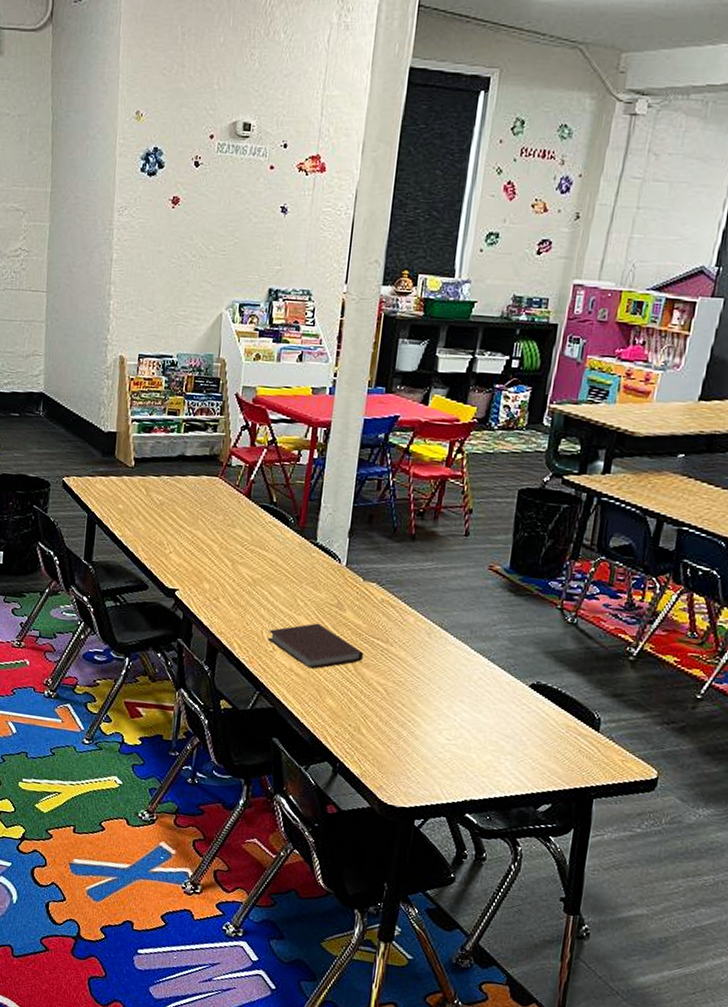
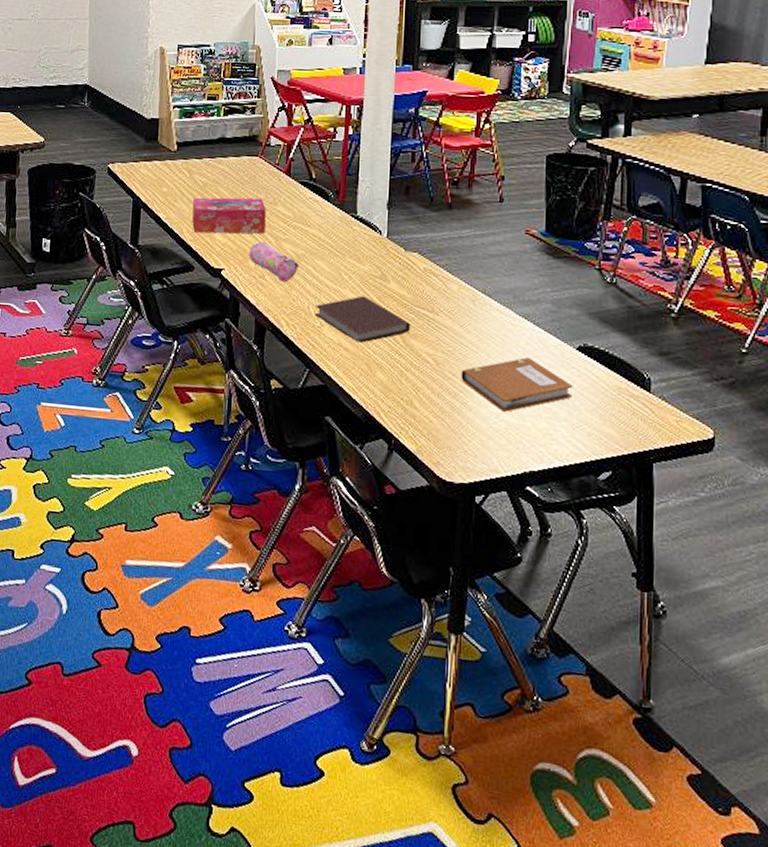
tissue box: none [147,516,224,557] -> present [192,197,266,234]
pencil case: none [204,563,255,605] -> present [249,241,300,282]
notebook: none [410,692,522,743] -> present [461,358,573,412]

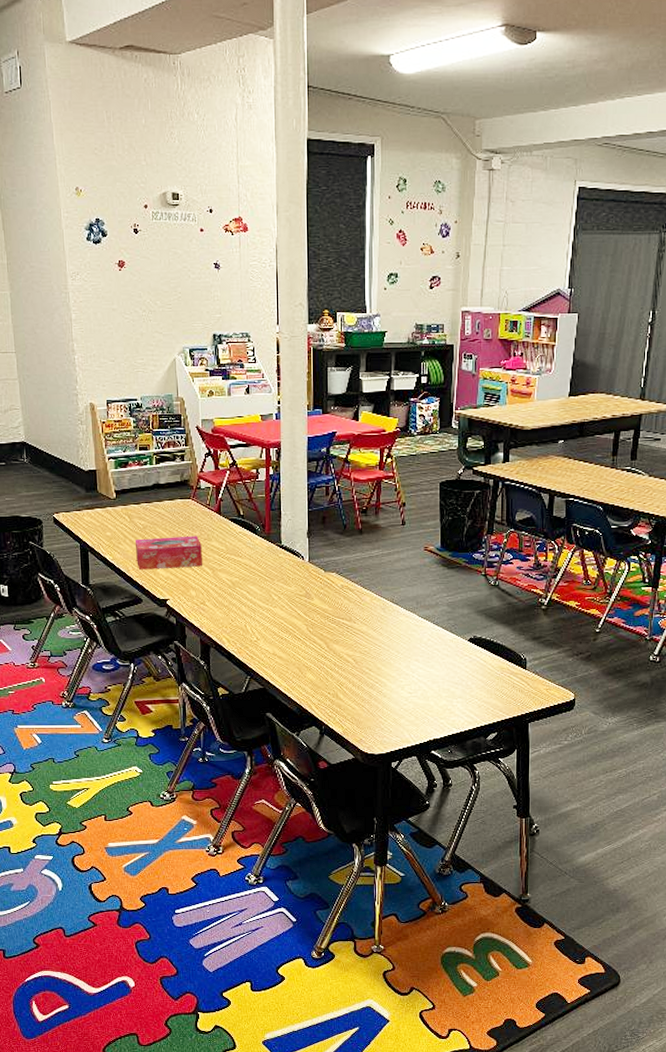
pencil case: present [249,241,300,282] -> none [190,573,235,606]
notebook: present [314,296,410,343] -> none [250,612,332,651]
notebook: present [461,358,573,412] -> none [376,651,466,695]

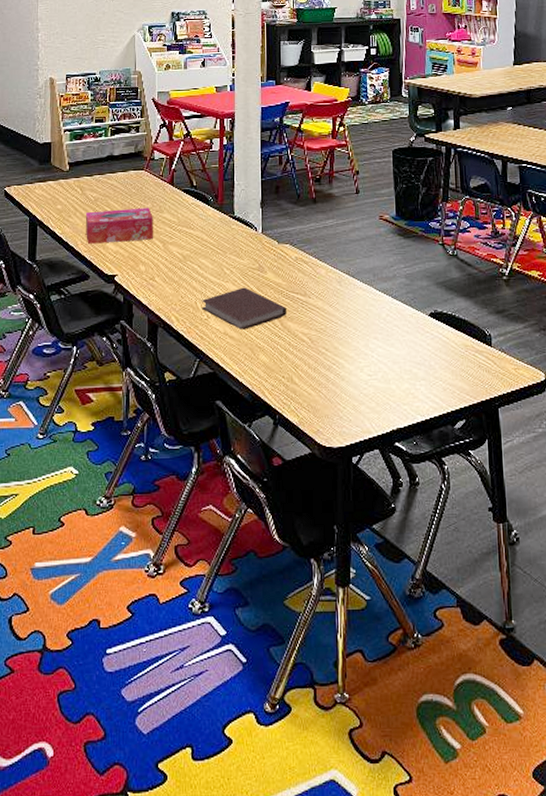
notebook: none [250,612,332,651] -> present [201,287,286,330]

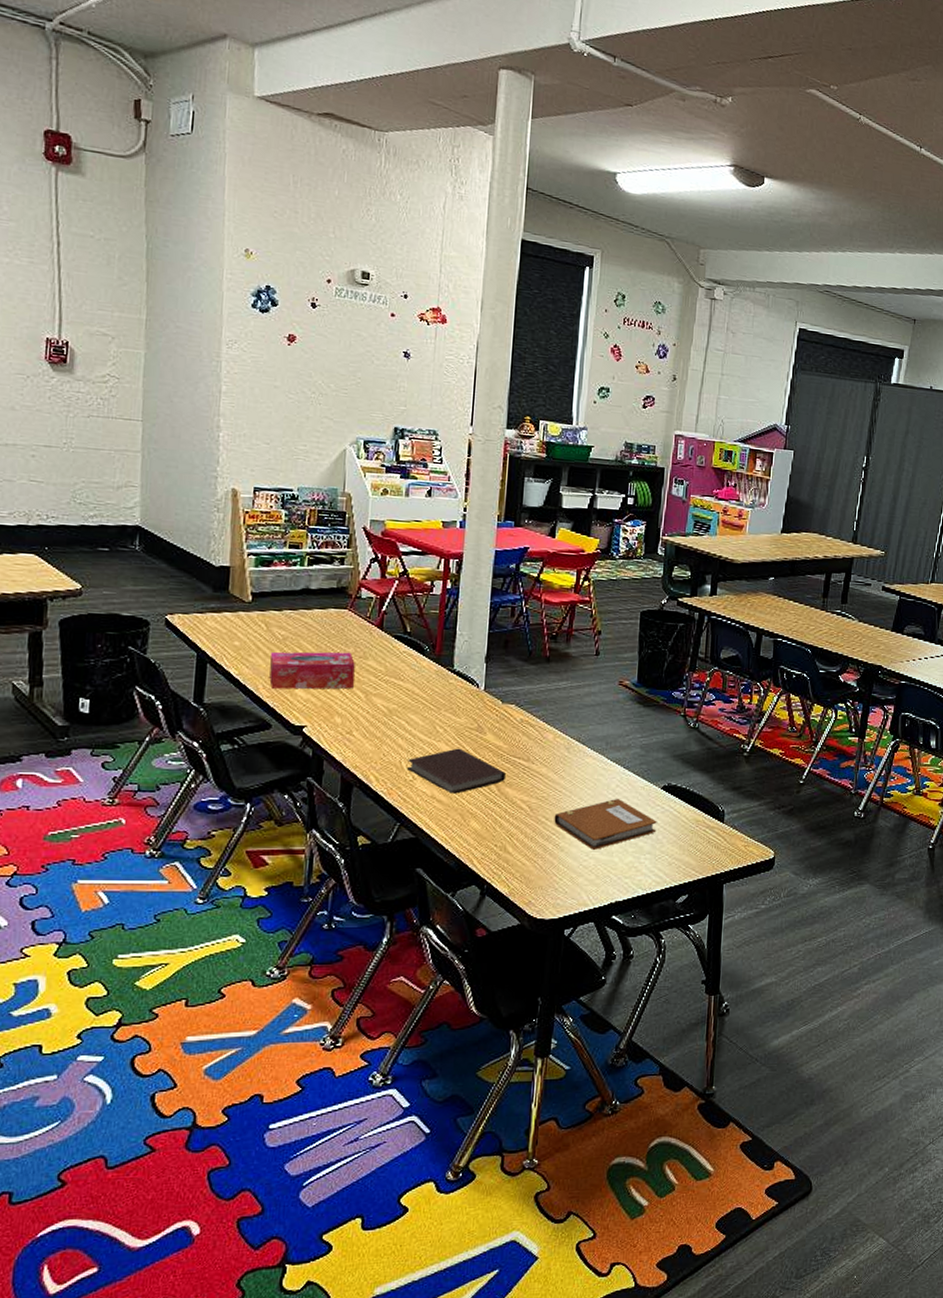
notebook: none [333,328,428,378] -> present [554,799,657,850]

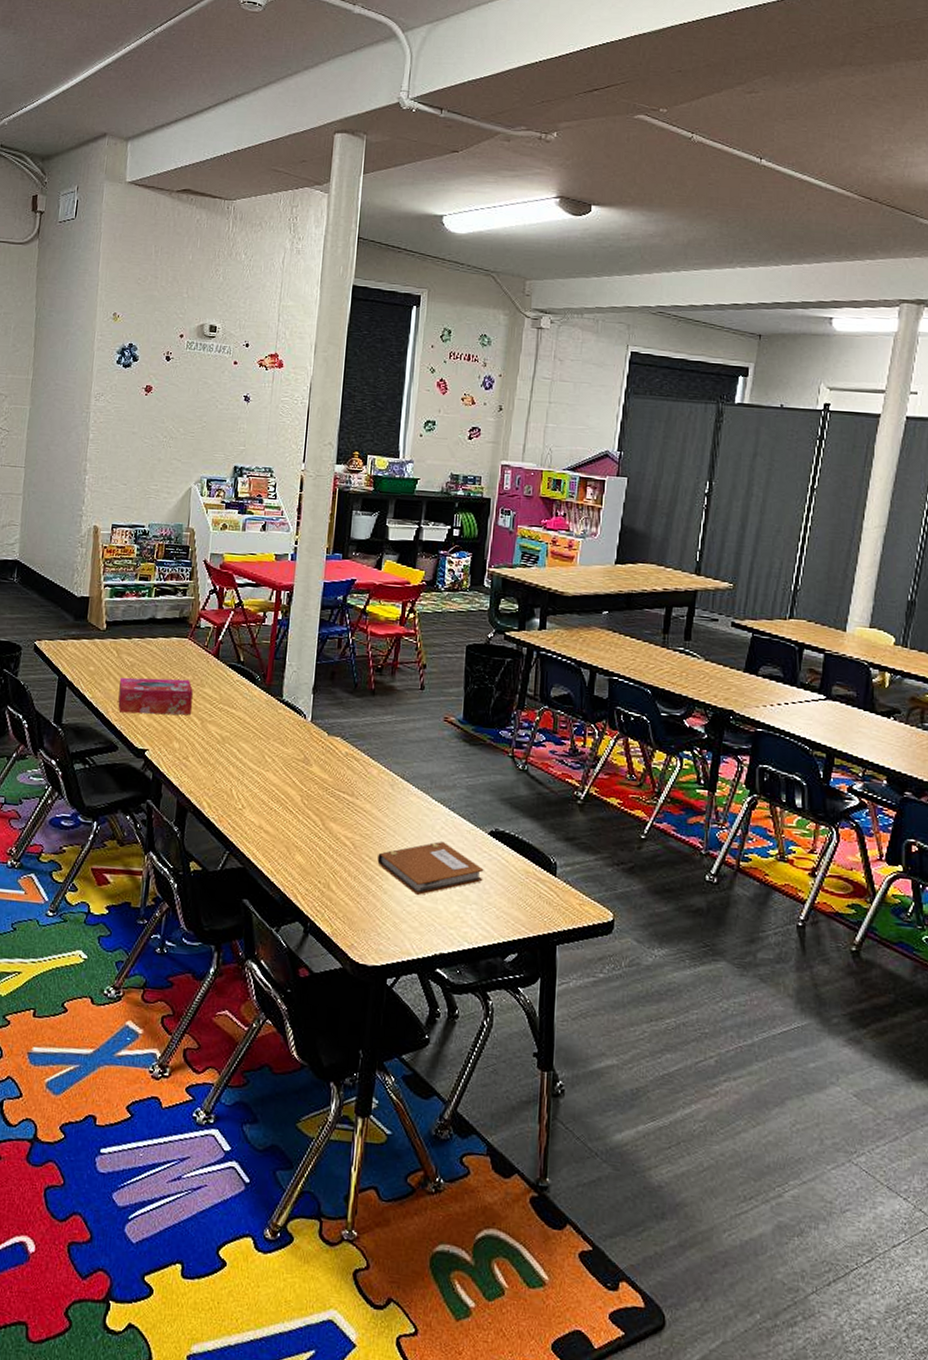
notebook: present [406,748,505,794] -> none [236,779,330,826]

